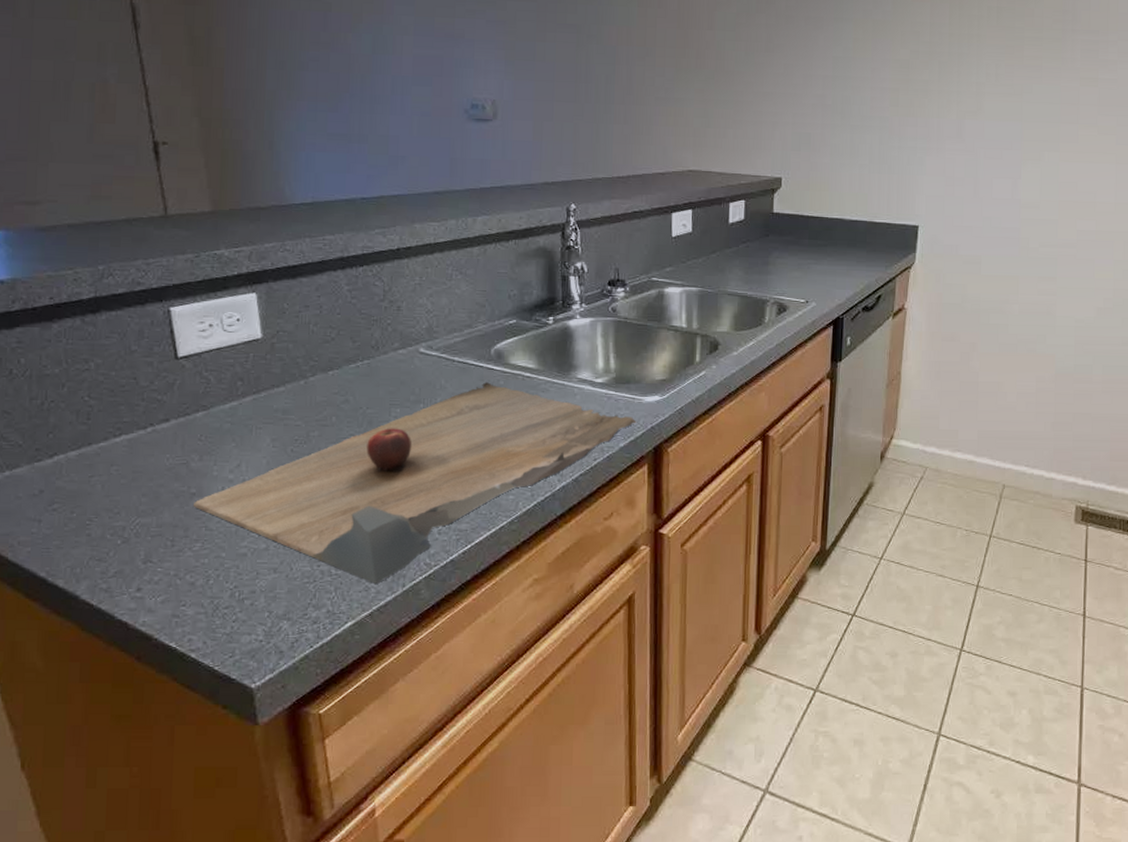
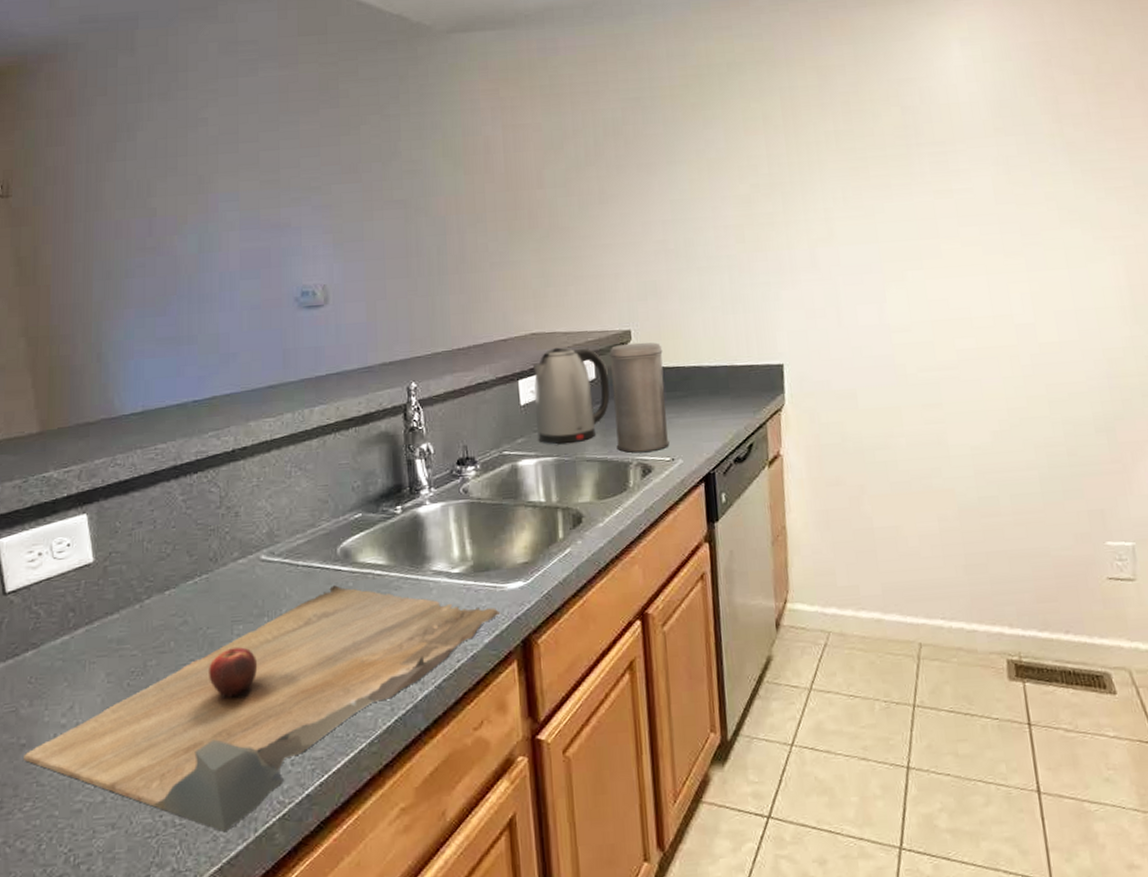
kettle: none [684,186,756,276] -> present [532,347,610,444]
canister: none [757,190,809,293] -> present [609,342,670,453]

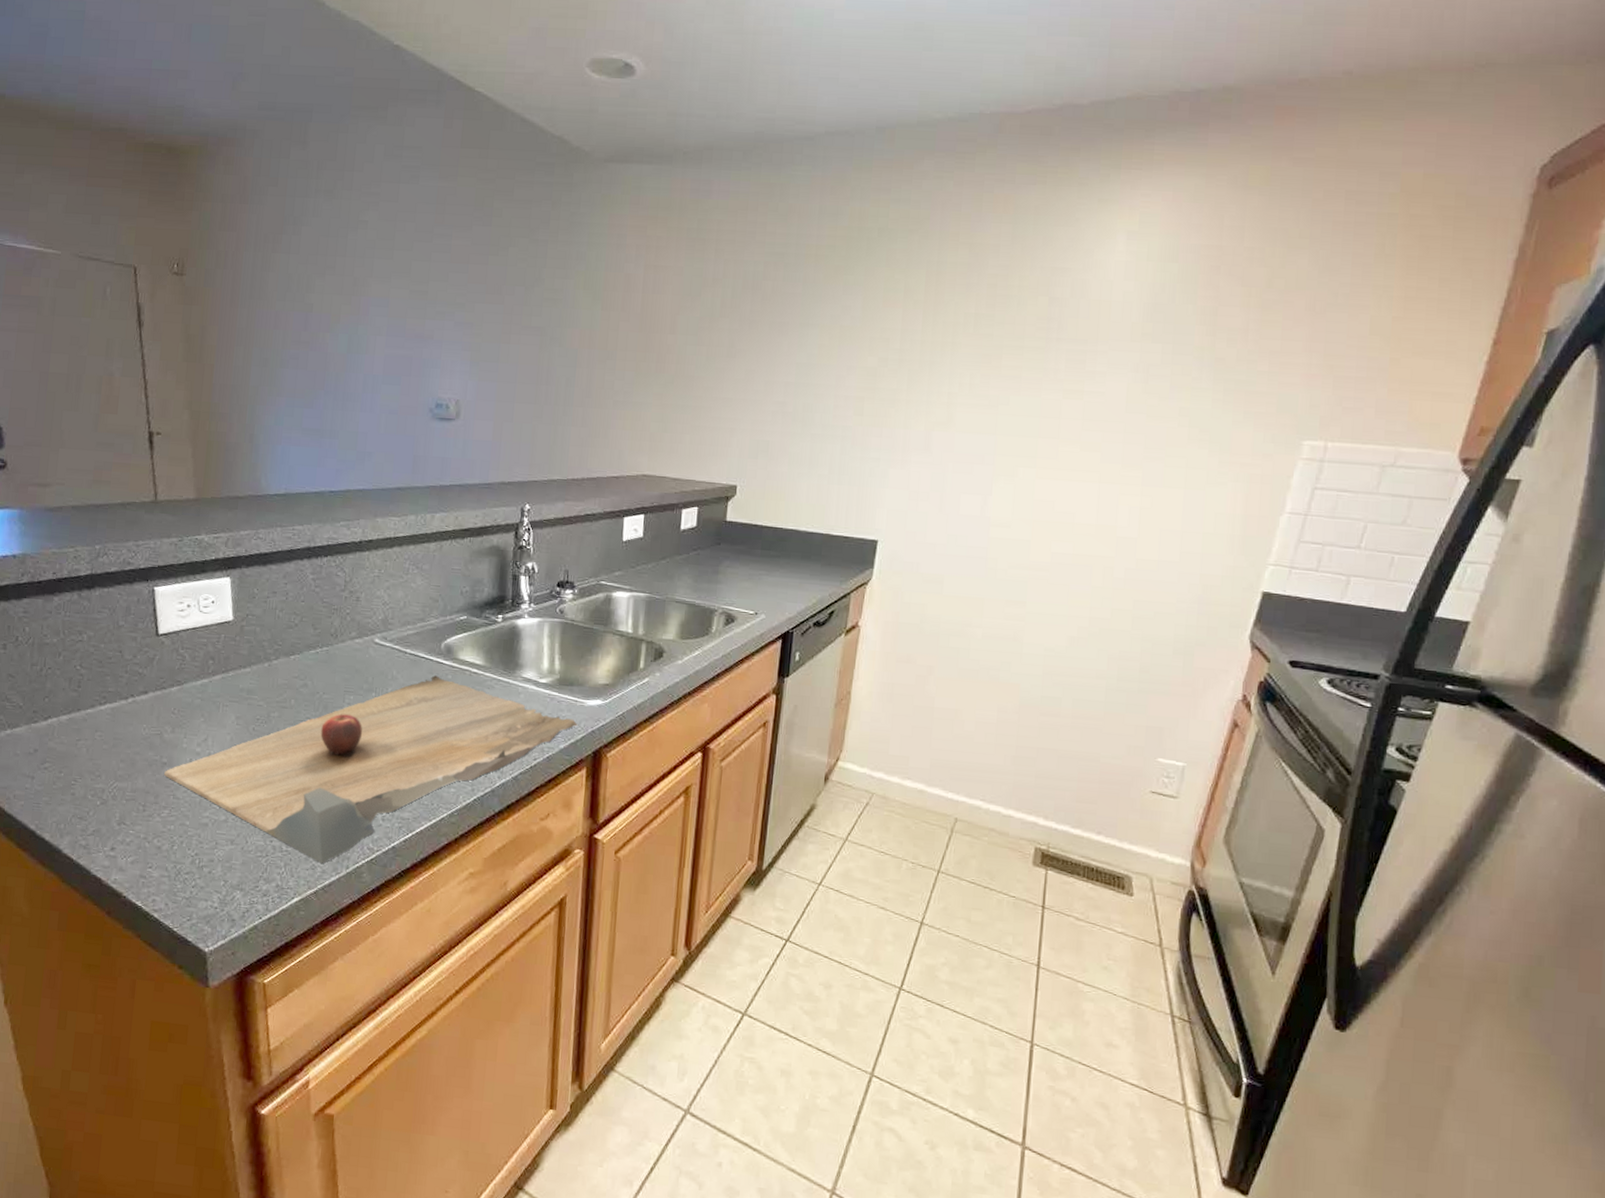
kettle: present [532,347,610,444] -> none [634,491,709,583]
canister: present [609,342,670,453] -> none [705,498,764,603]

